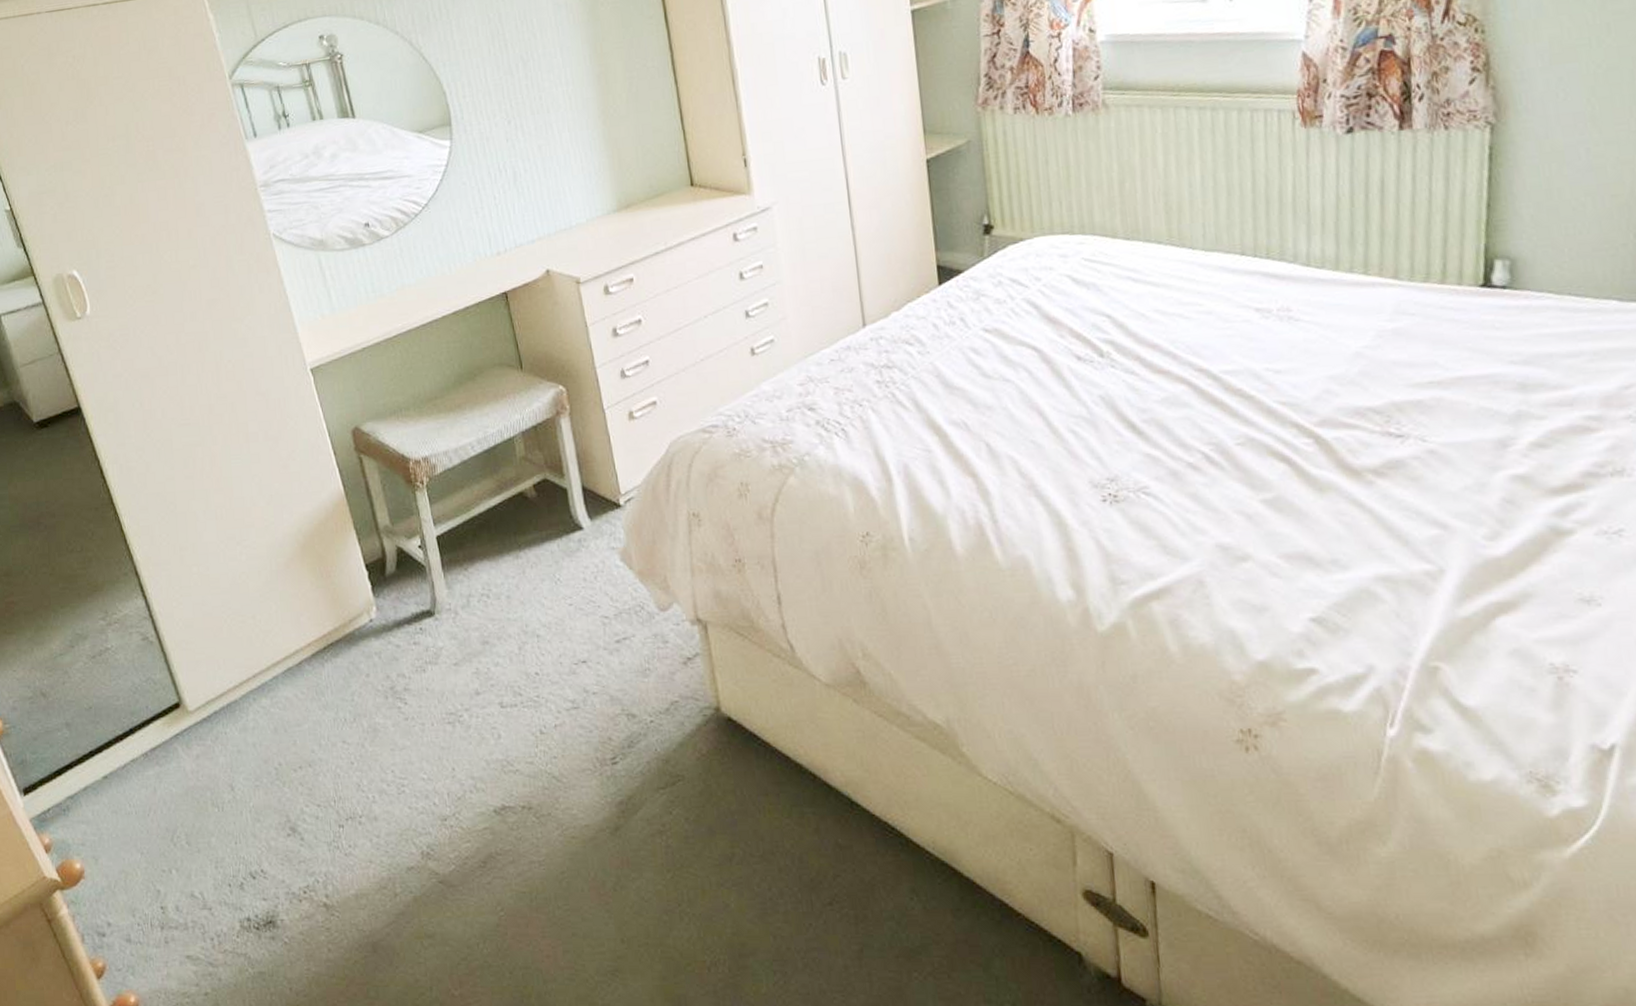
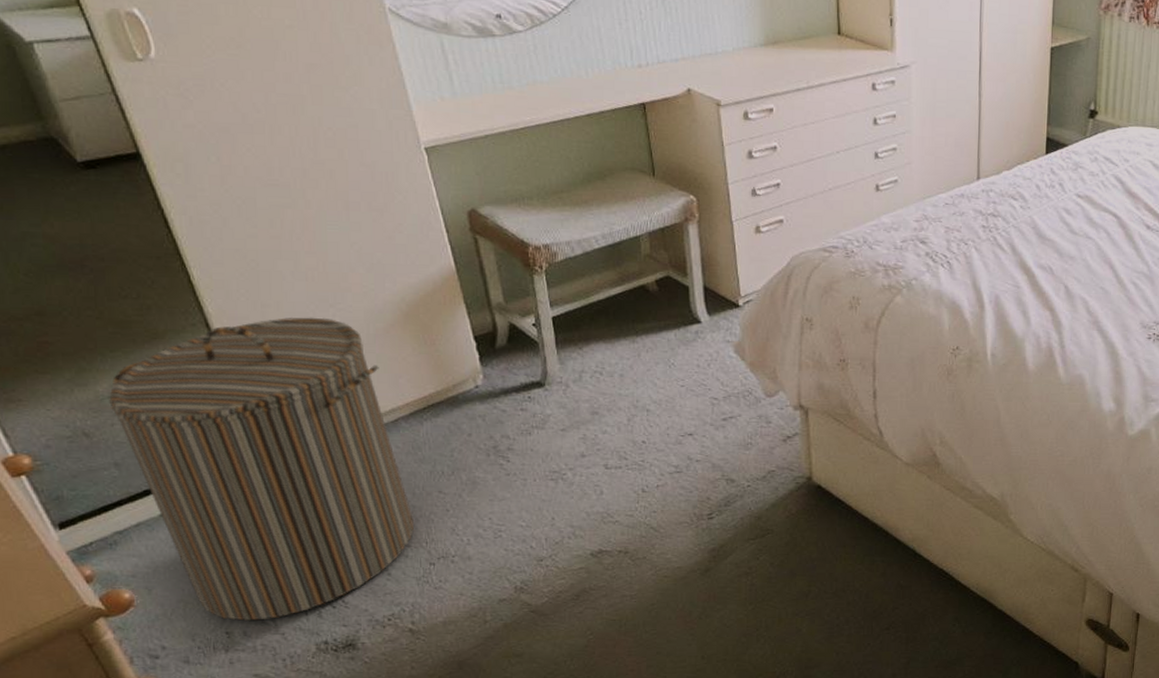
laundry hamper: none [61,556,323,894] -> present [109,317,415,621]

